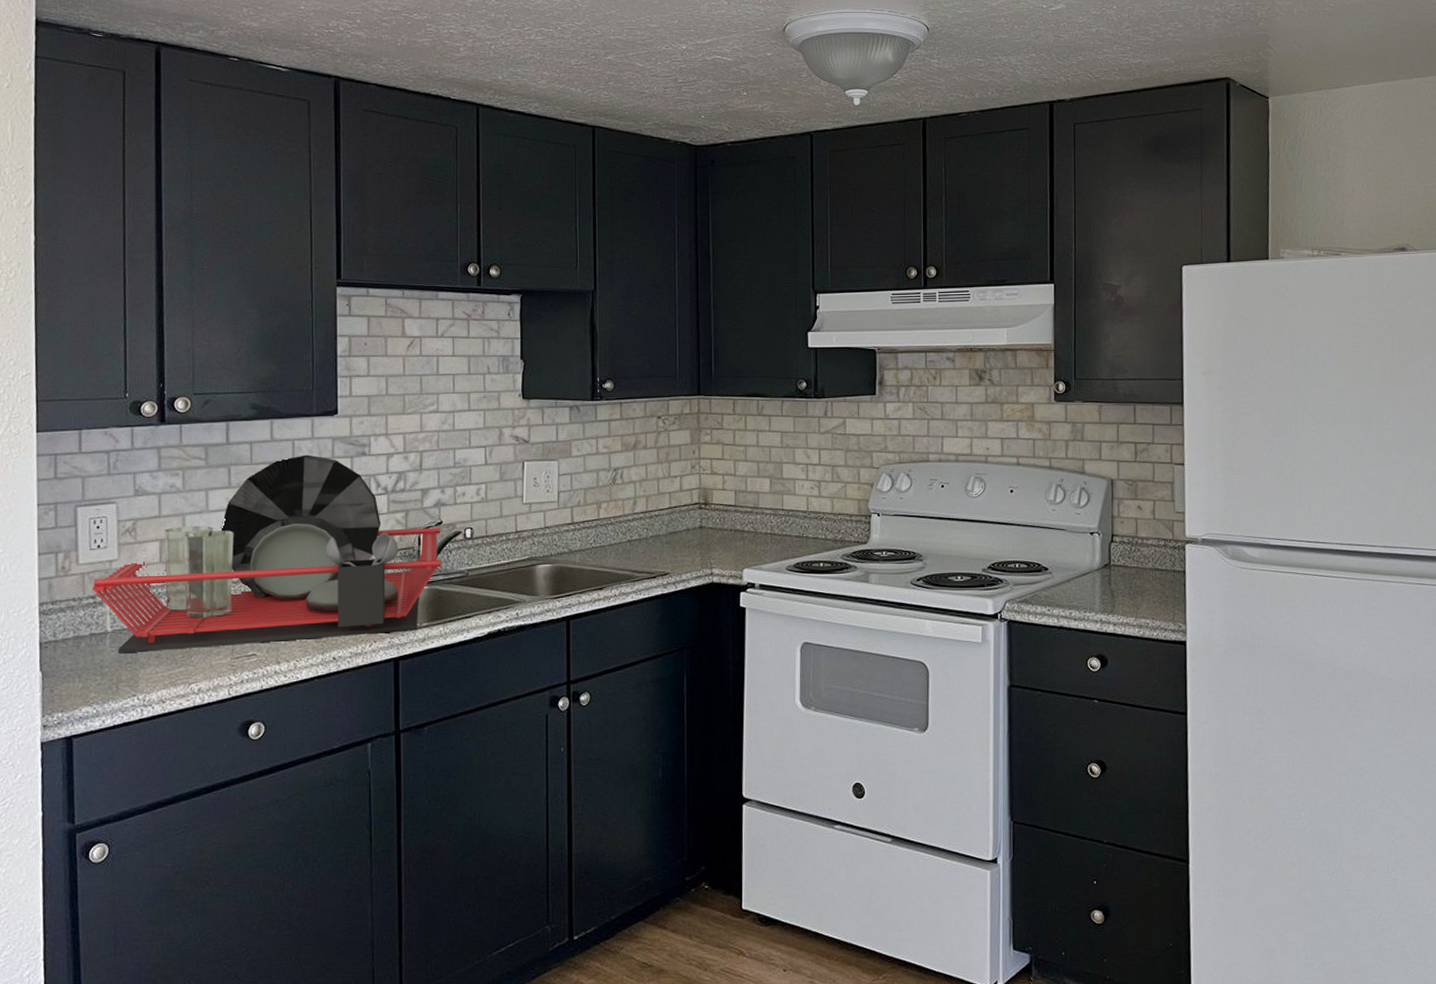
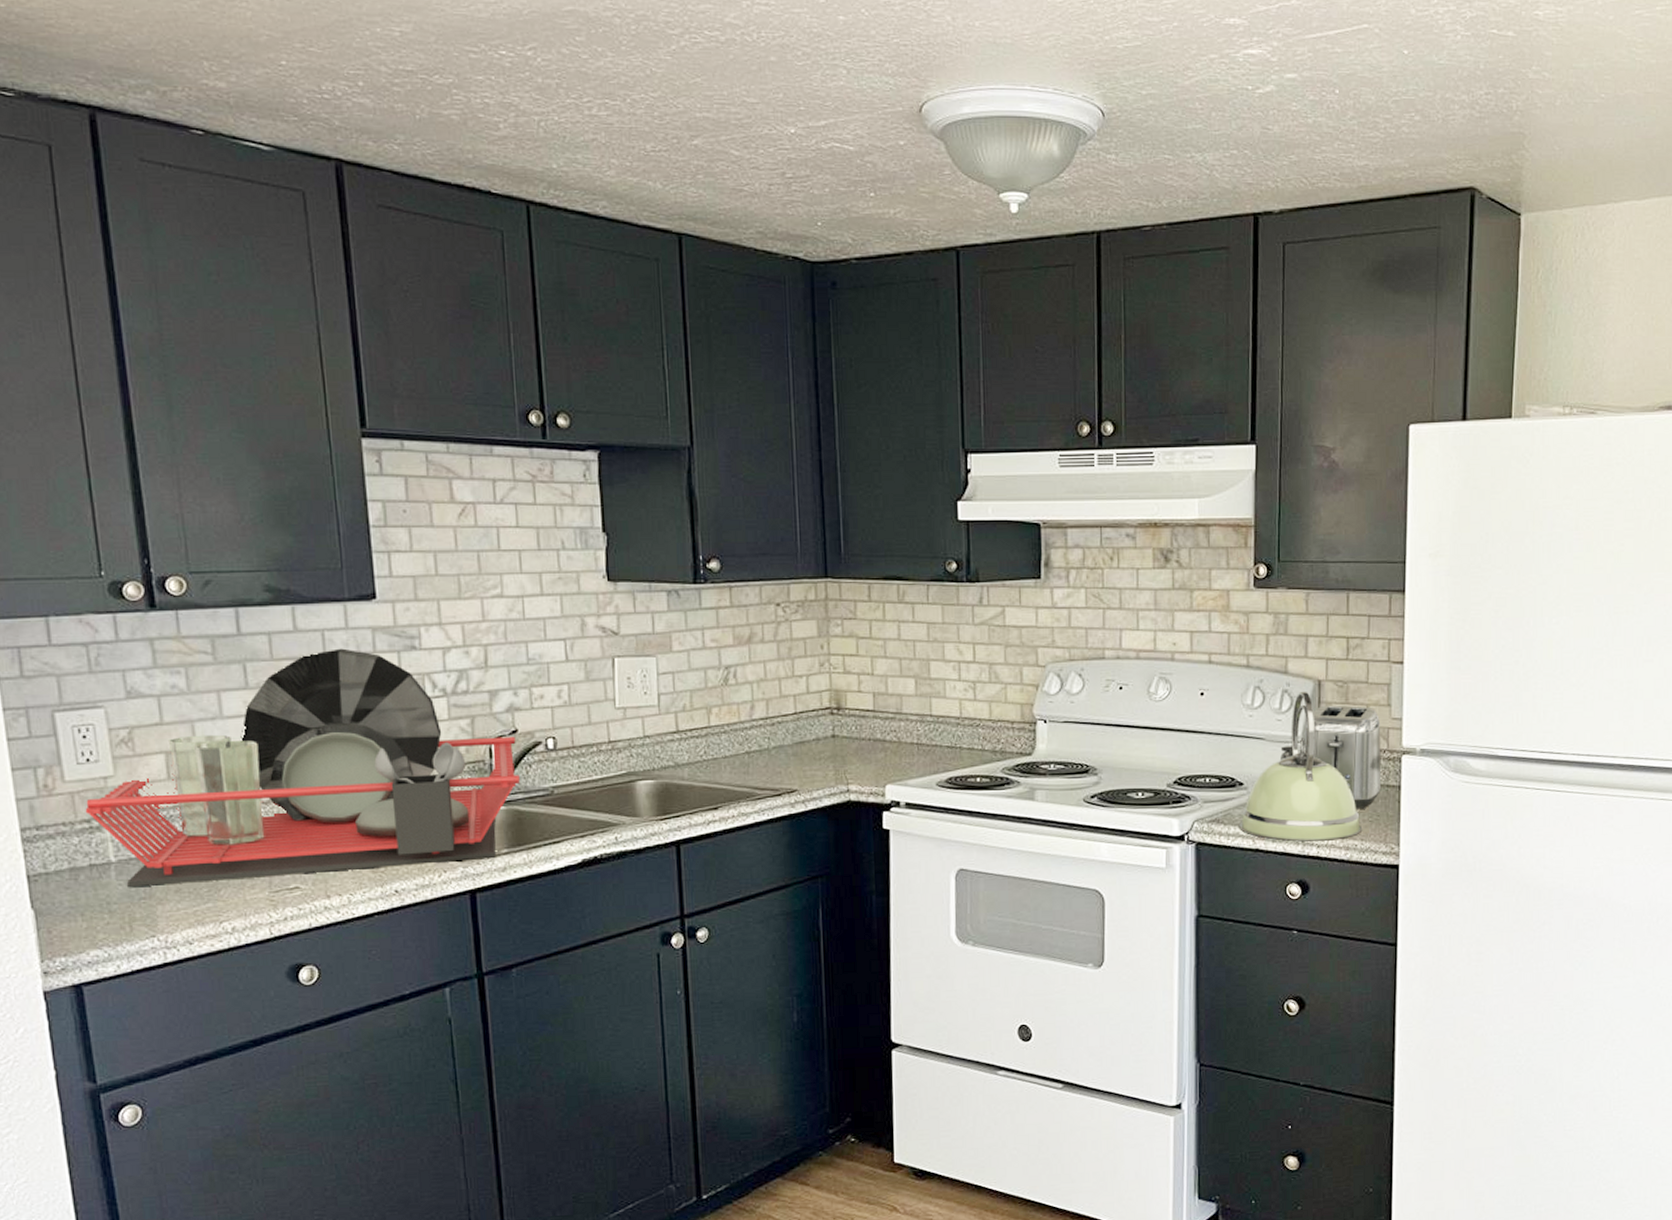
kettle: none [1045,488,1152,621] -> present [1239,691,1362,843]
toaster: none [1100,500,1169,593] -> present [1304,705,1382,810]

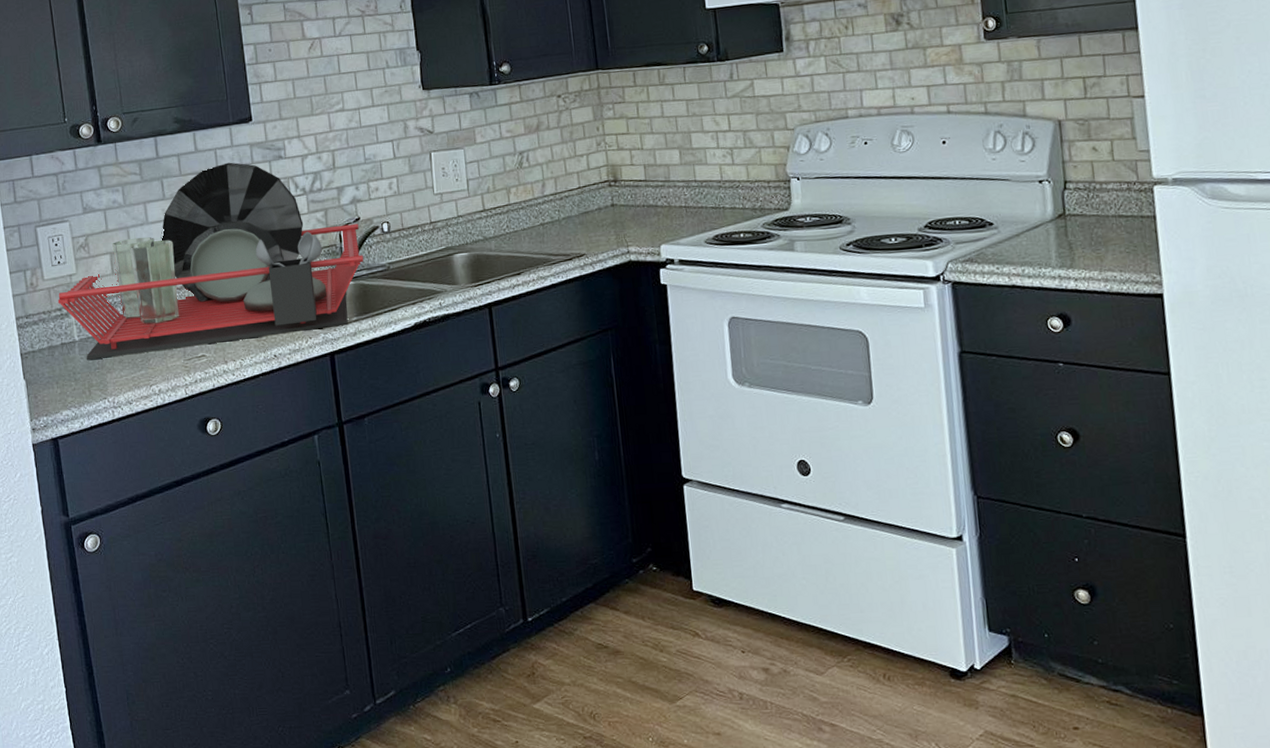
kettle: present [1239,691,1362,843] -> none [993,131,1120,277]
toaster: present [1304,705,1382,810] -> none [1048,141,1136,242]

